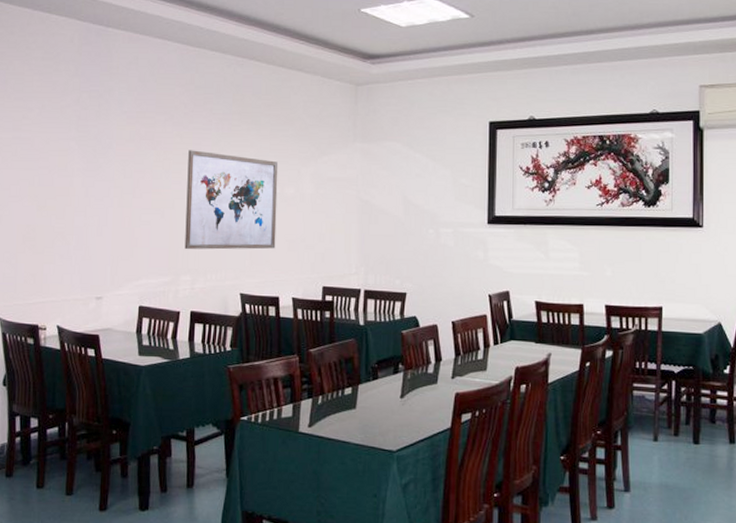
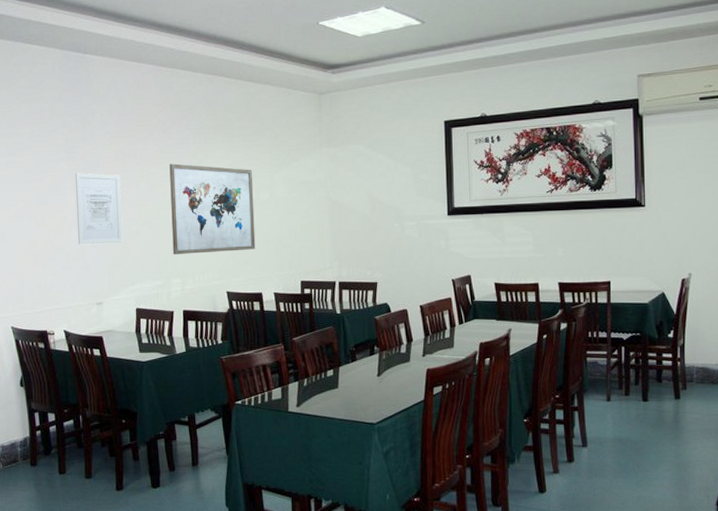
wall art: none [82,153,134,233] -> present [75,173,123,245]

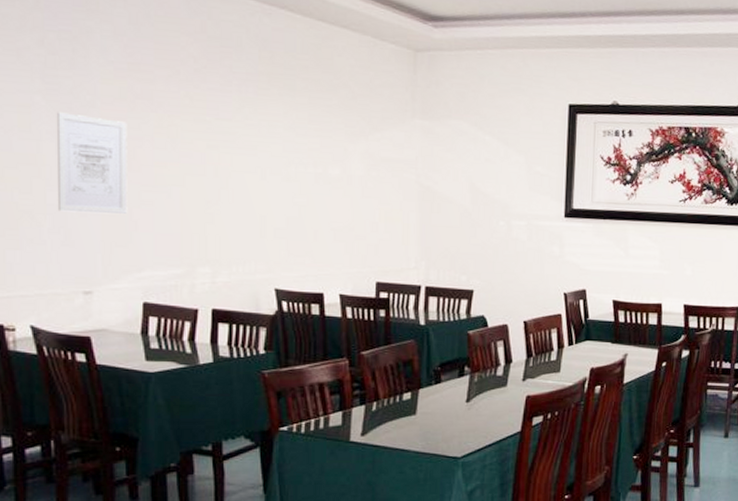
wall art: present [169,163,256,254] -> none [201,115,320,238]

